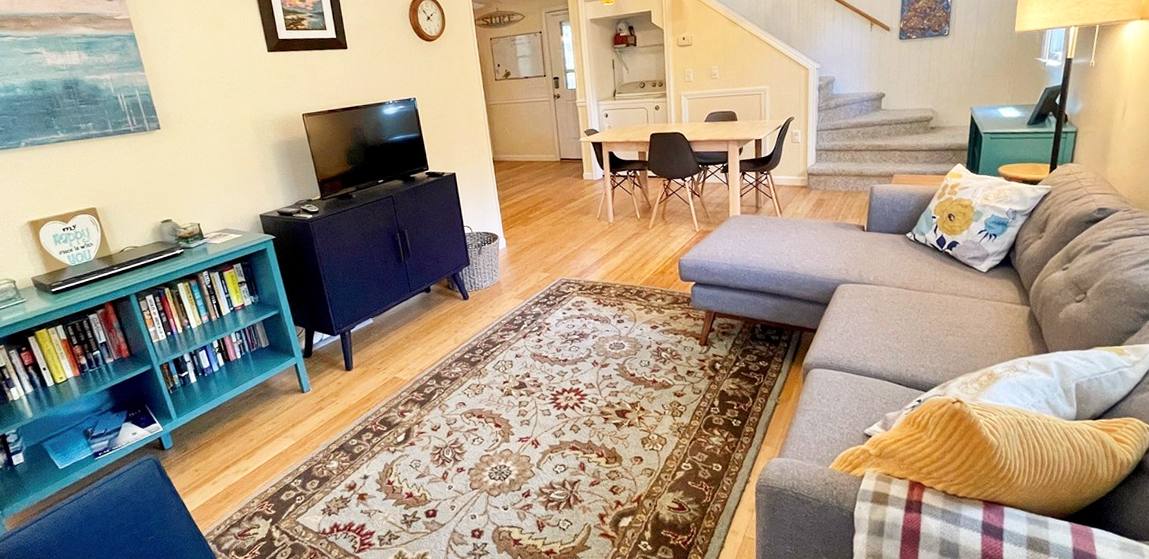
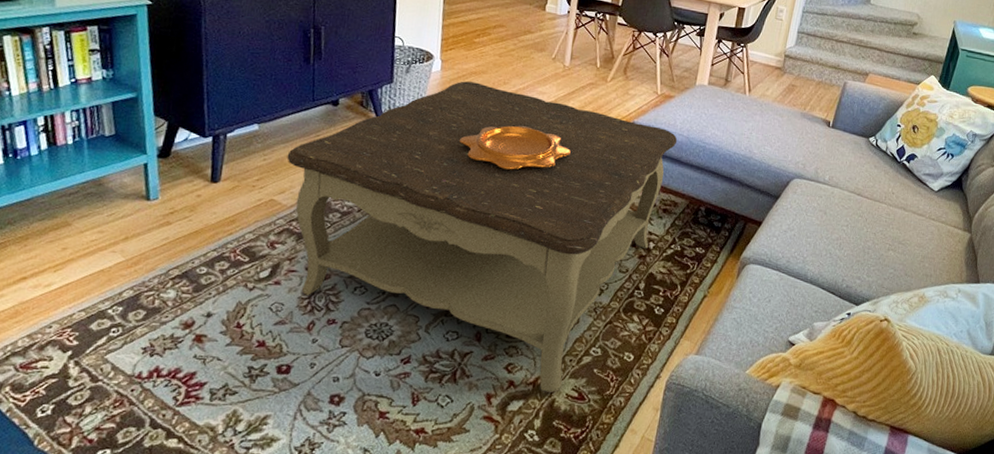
coffee table: none [399,251,723,507] -> present [287,81,678,393]
decorative bowl: none [534,281,630,321] -> present [460,125,571,170]

